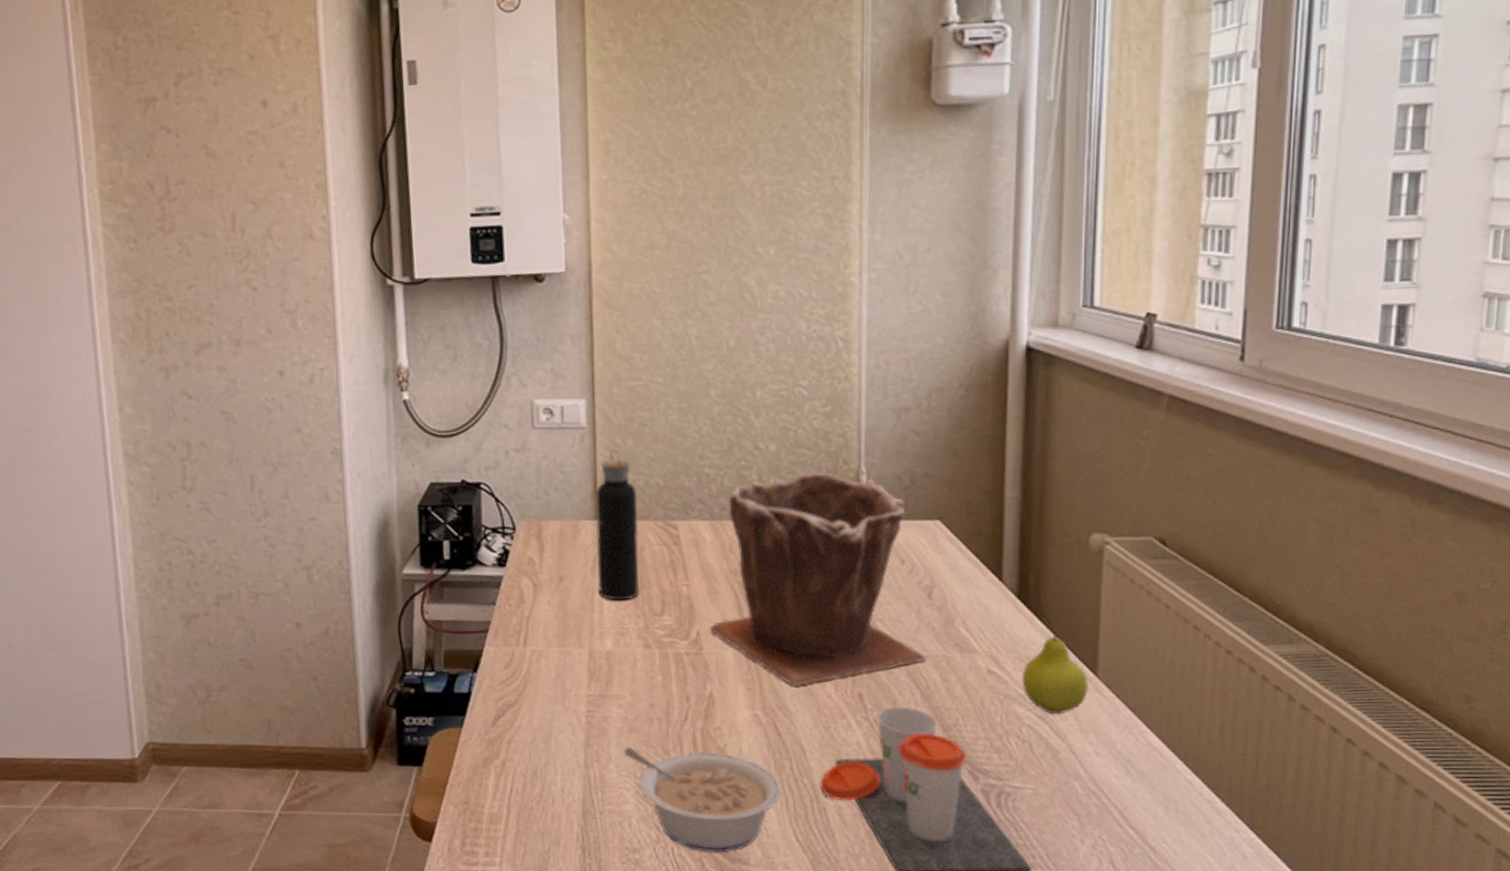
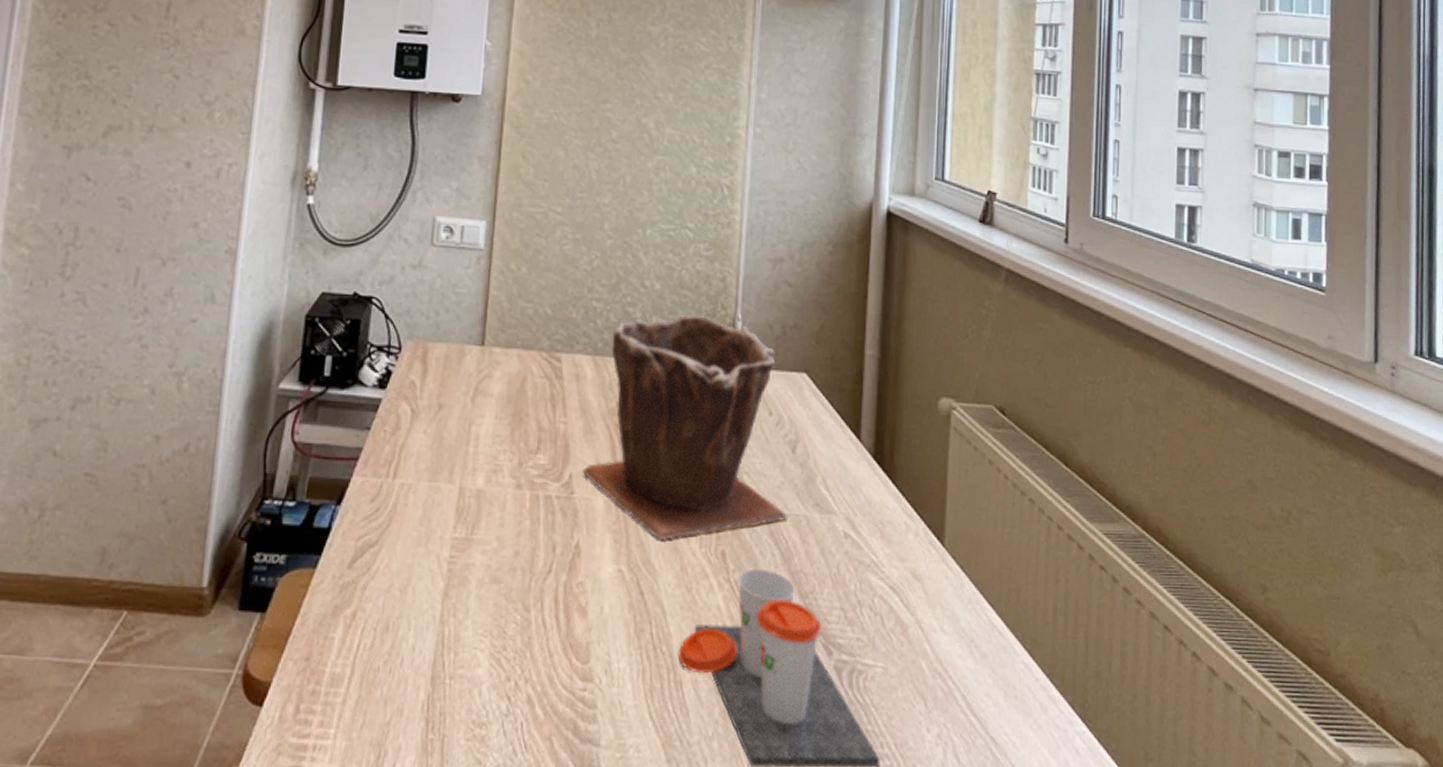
water bottle: present [596,448,640,601] -> none [476,273,526,435]
legume: present [623,747,781,853] -> none [481,600,639,731]
fruit: present [1021,611,1090,715] -> none [875,474,937,586]

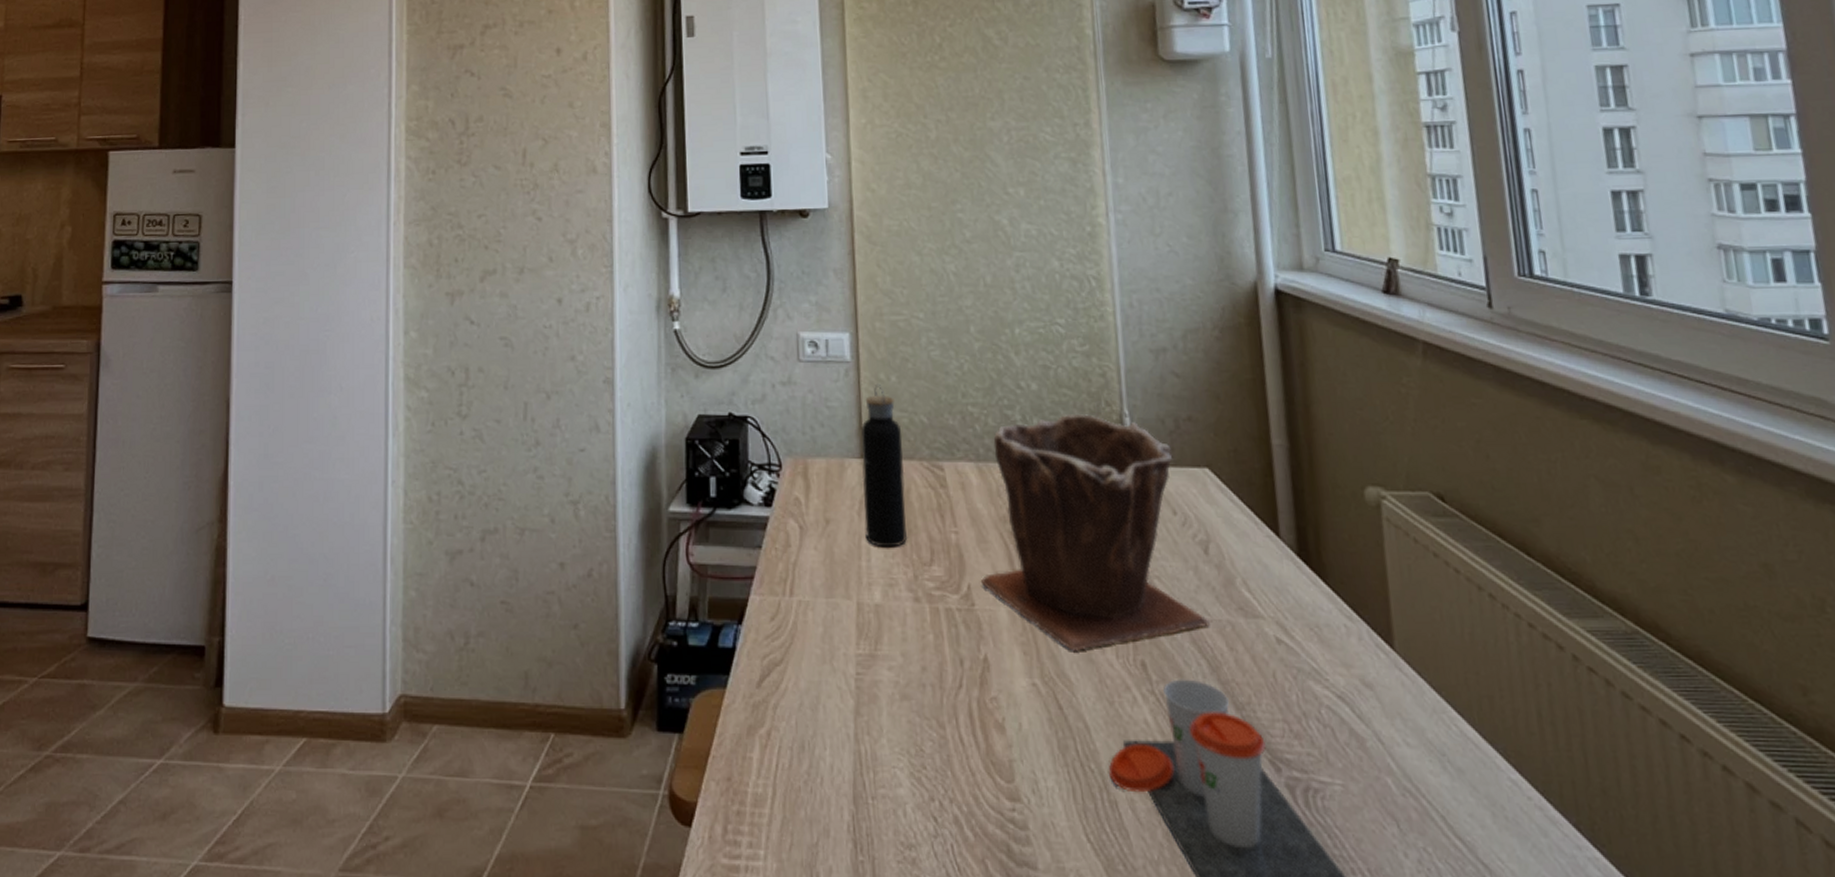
water bottle: none [476,273,526,435] -> present [861,383,908,548]

